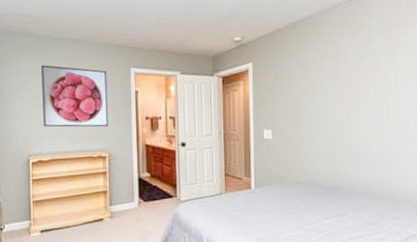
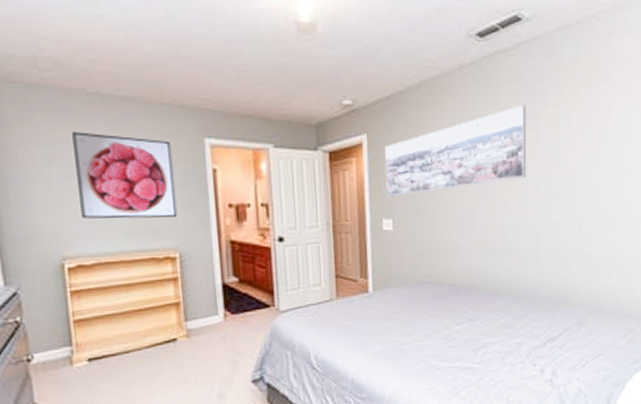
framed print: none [266,37,387,112] -> present [385,105,527,197]

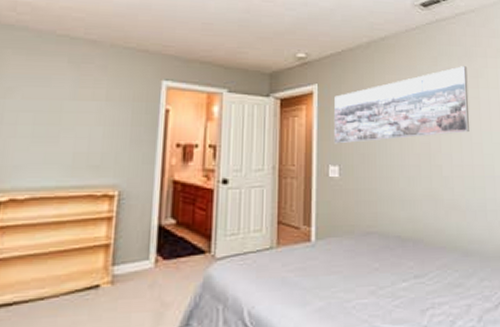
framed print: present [72,132,178,219] -> none [26,69,129,155]

